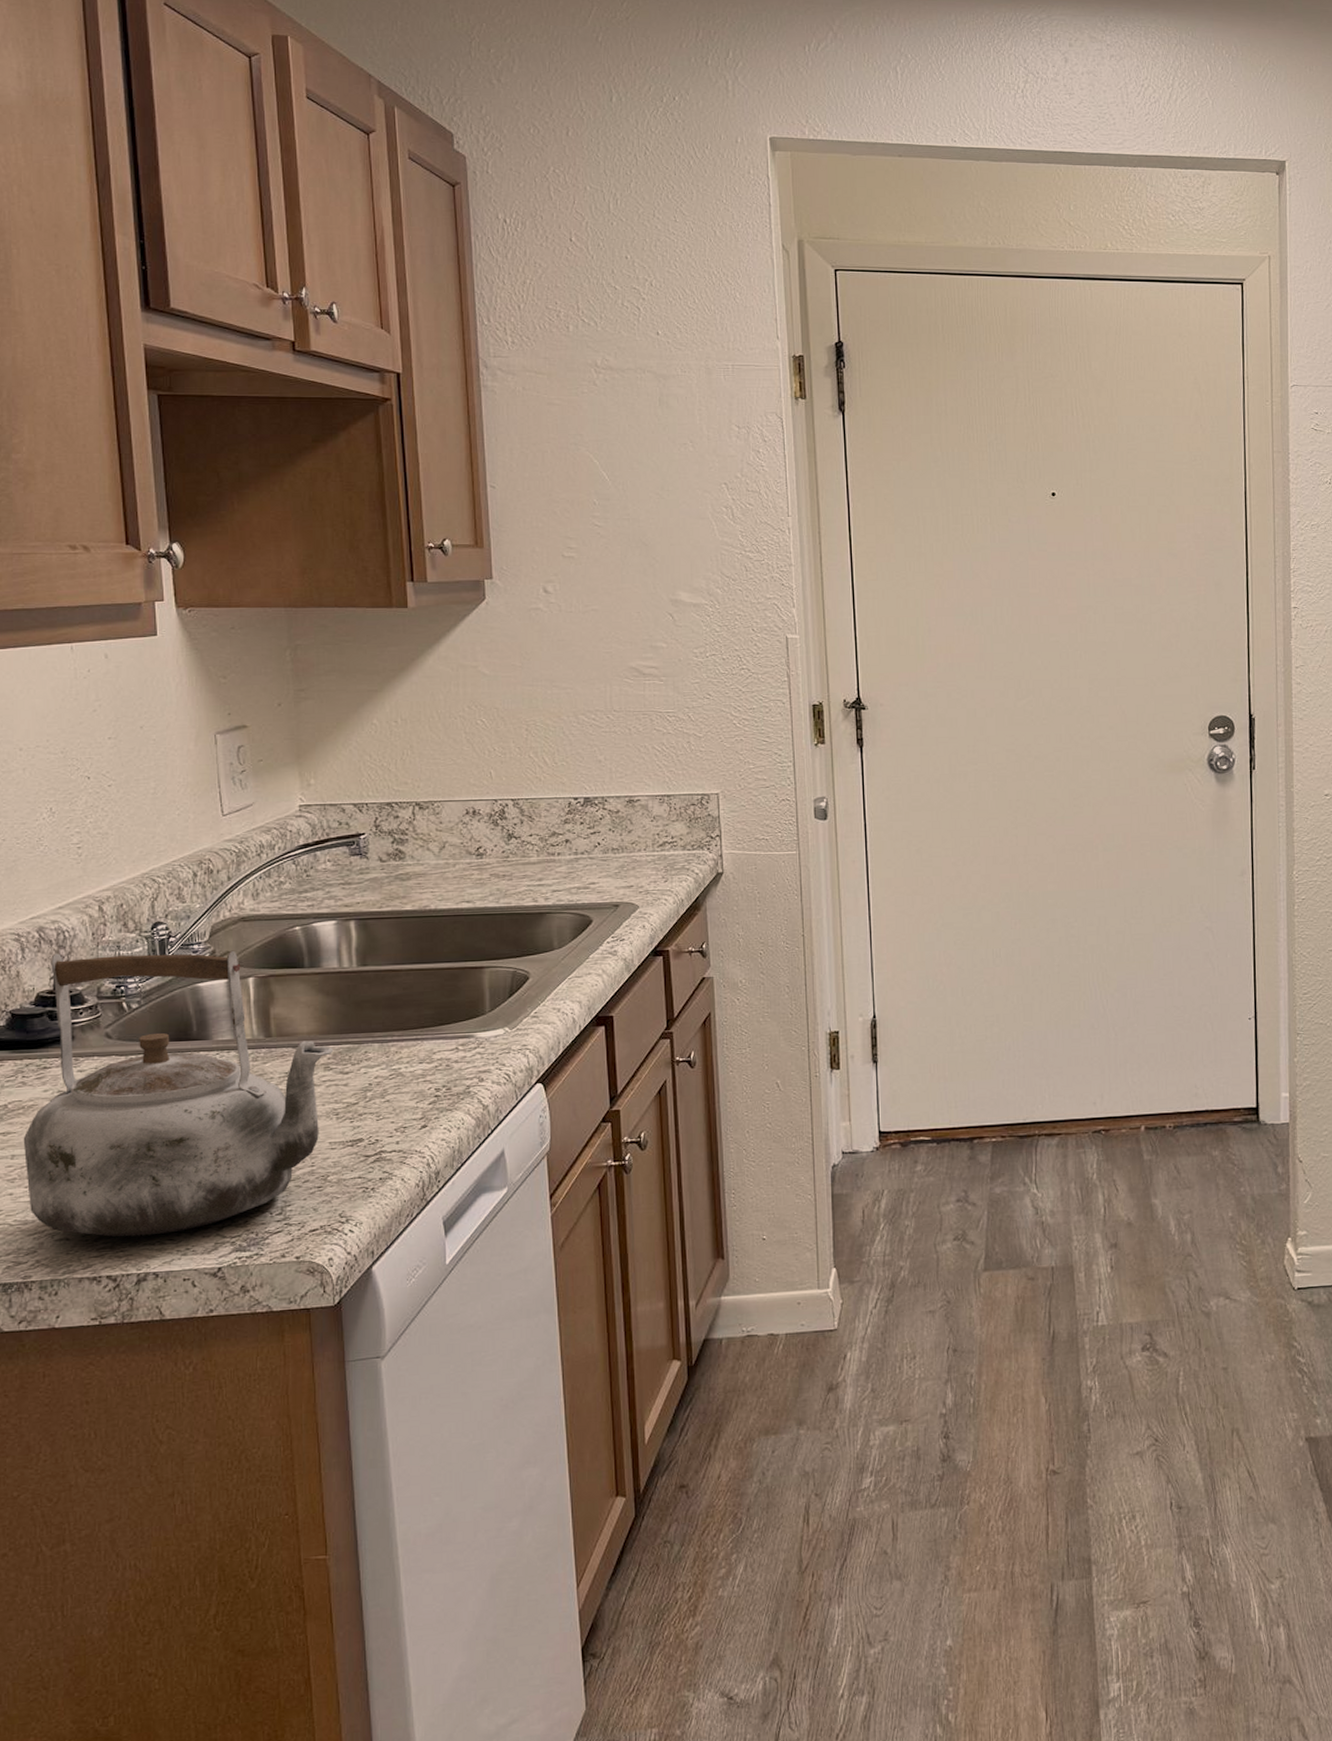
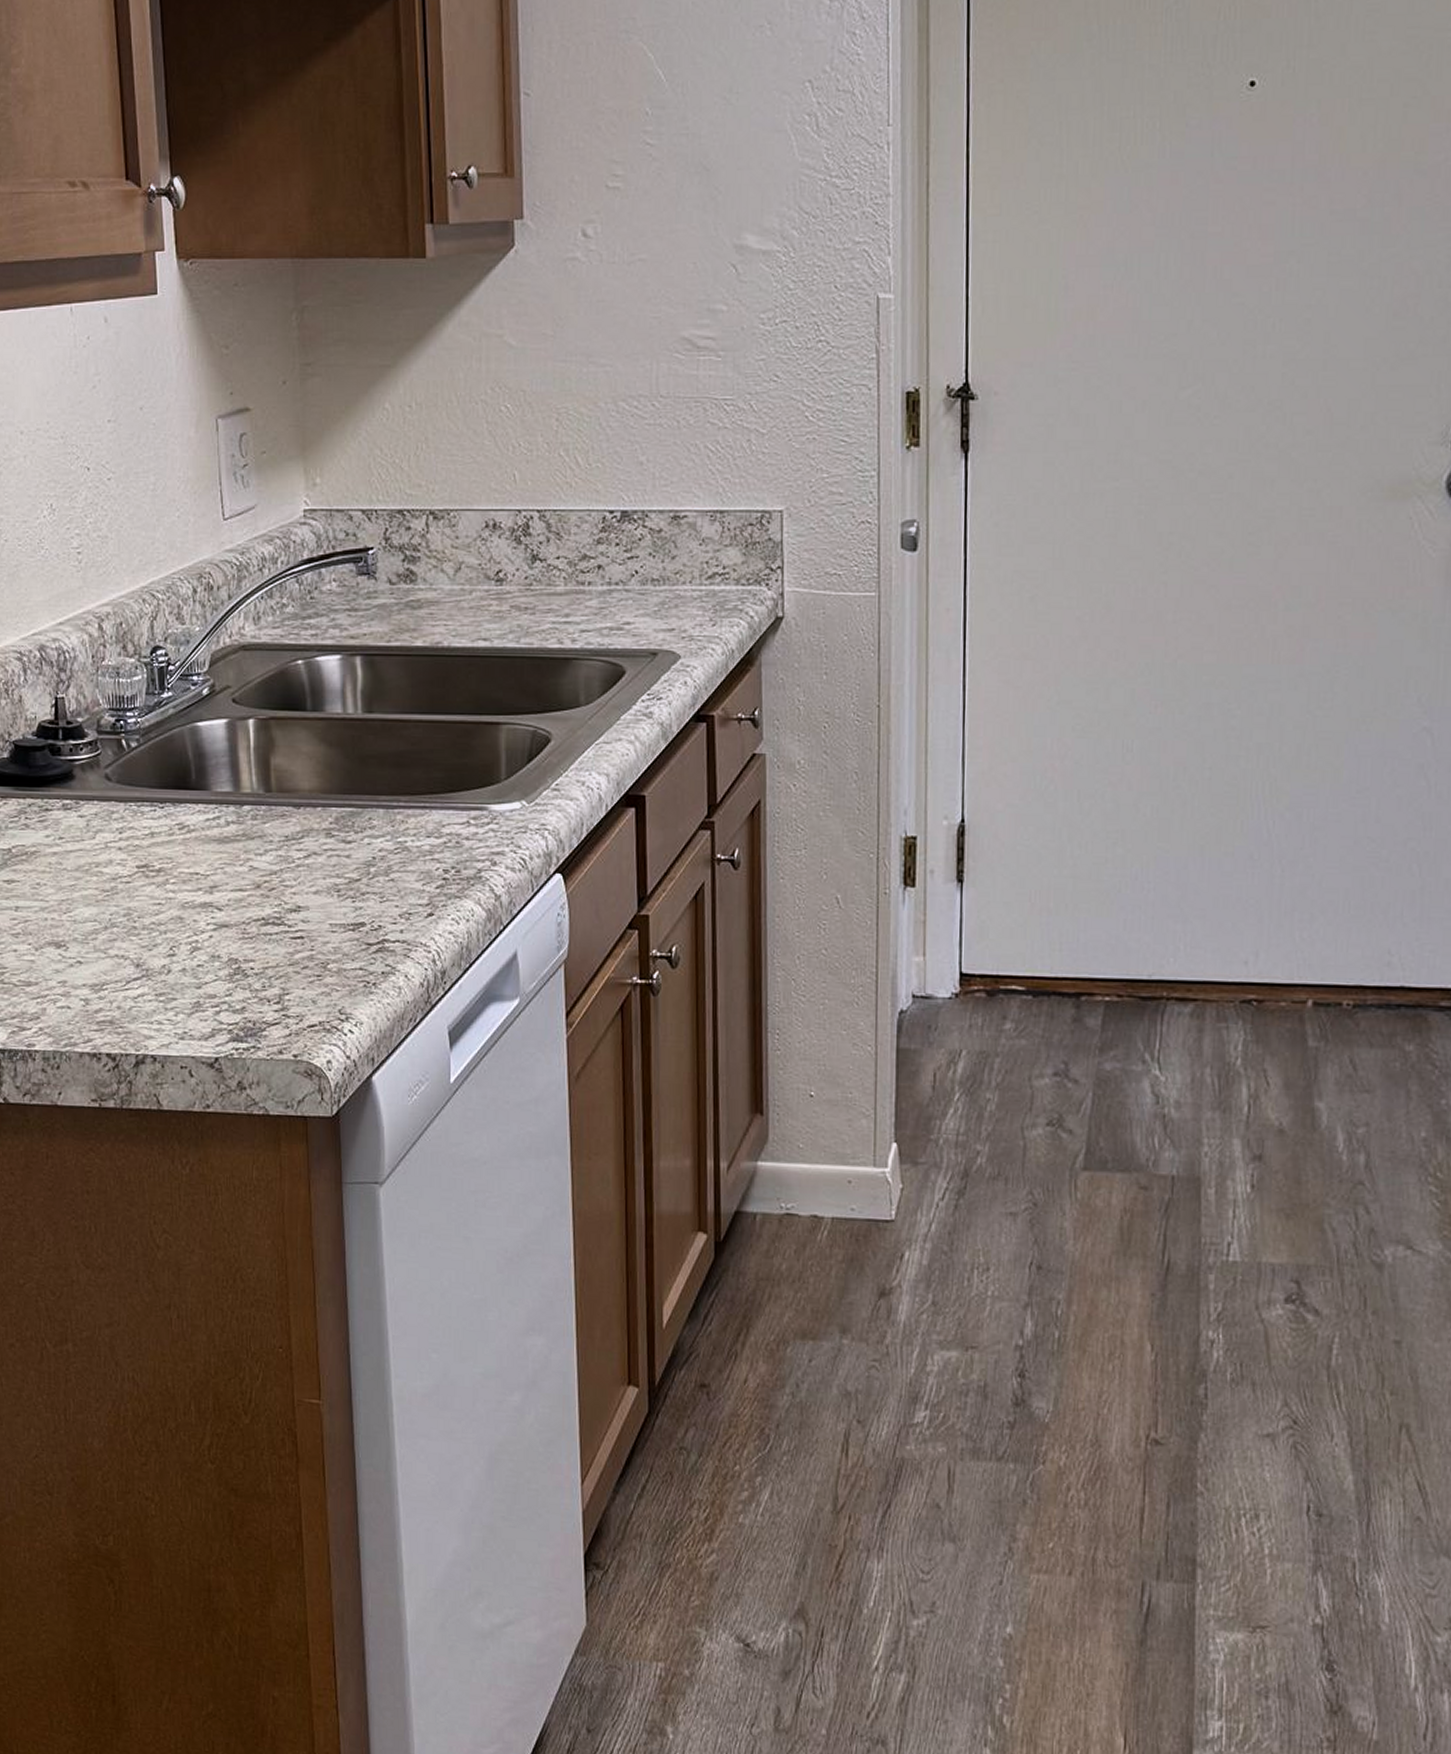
kettle: present [23,950,334,1237] -> none [26,677,336,1013]

